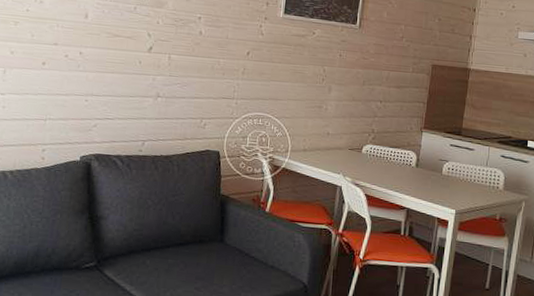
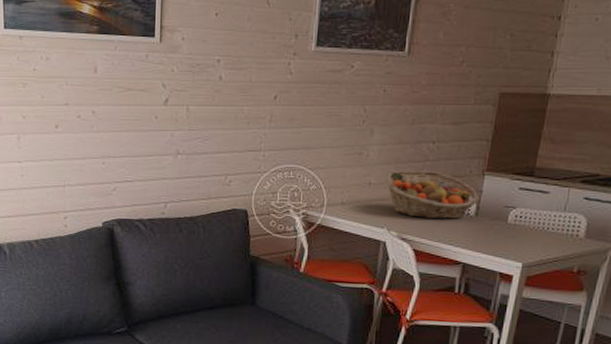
fruit basket: none [340,124,419,169] -> present [384,170,480,220]

